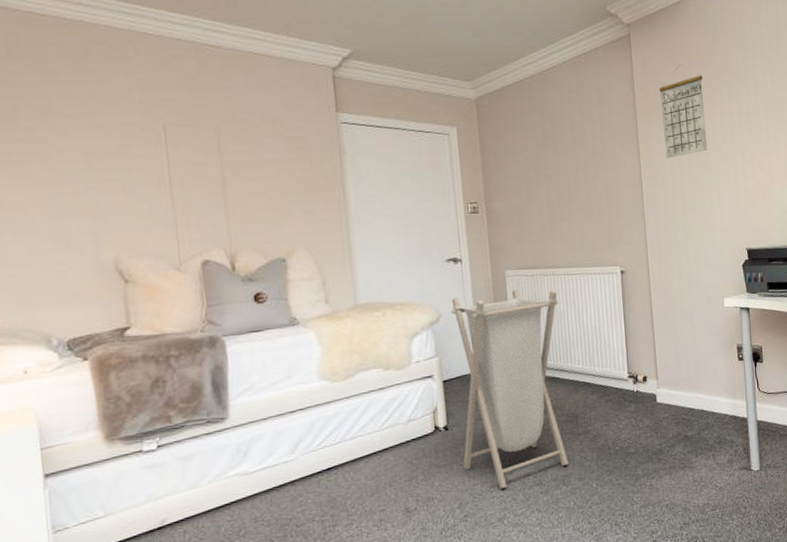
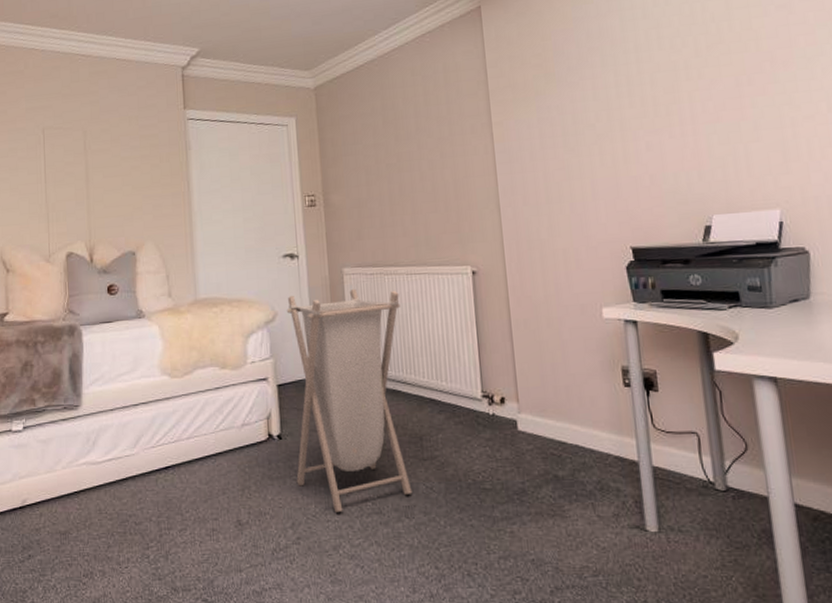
calendar: present [659,65,708,159] -> none [516,35,577,142]

